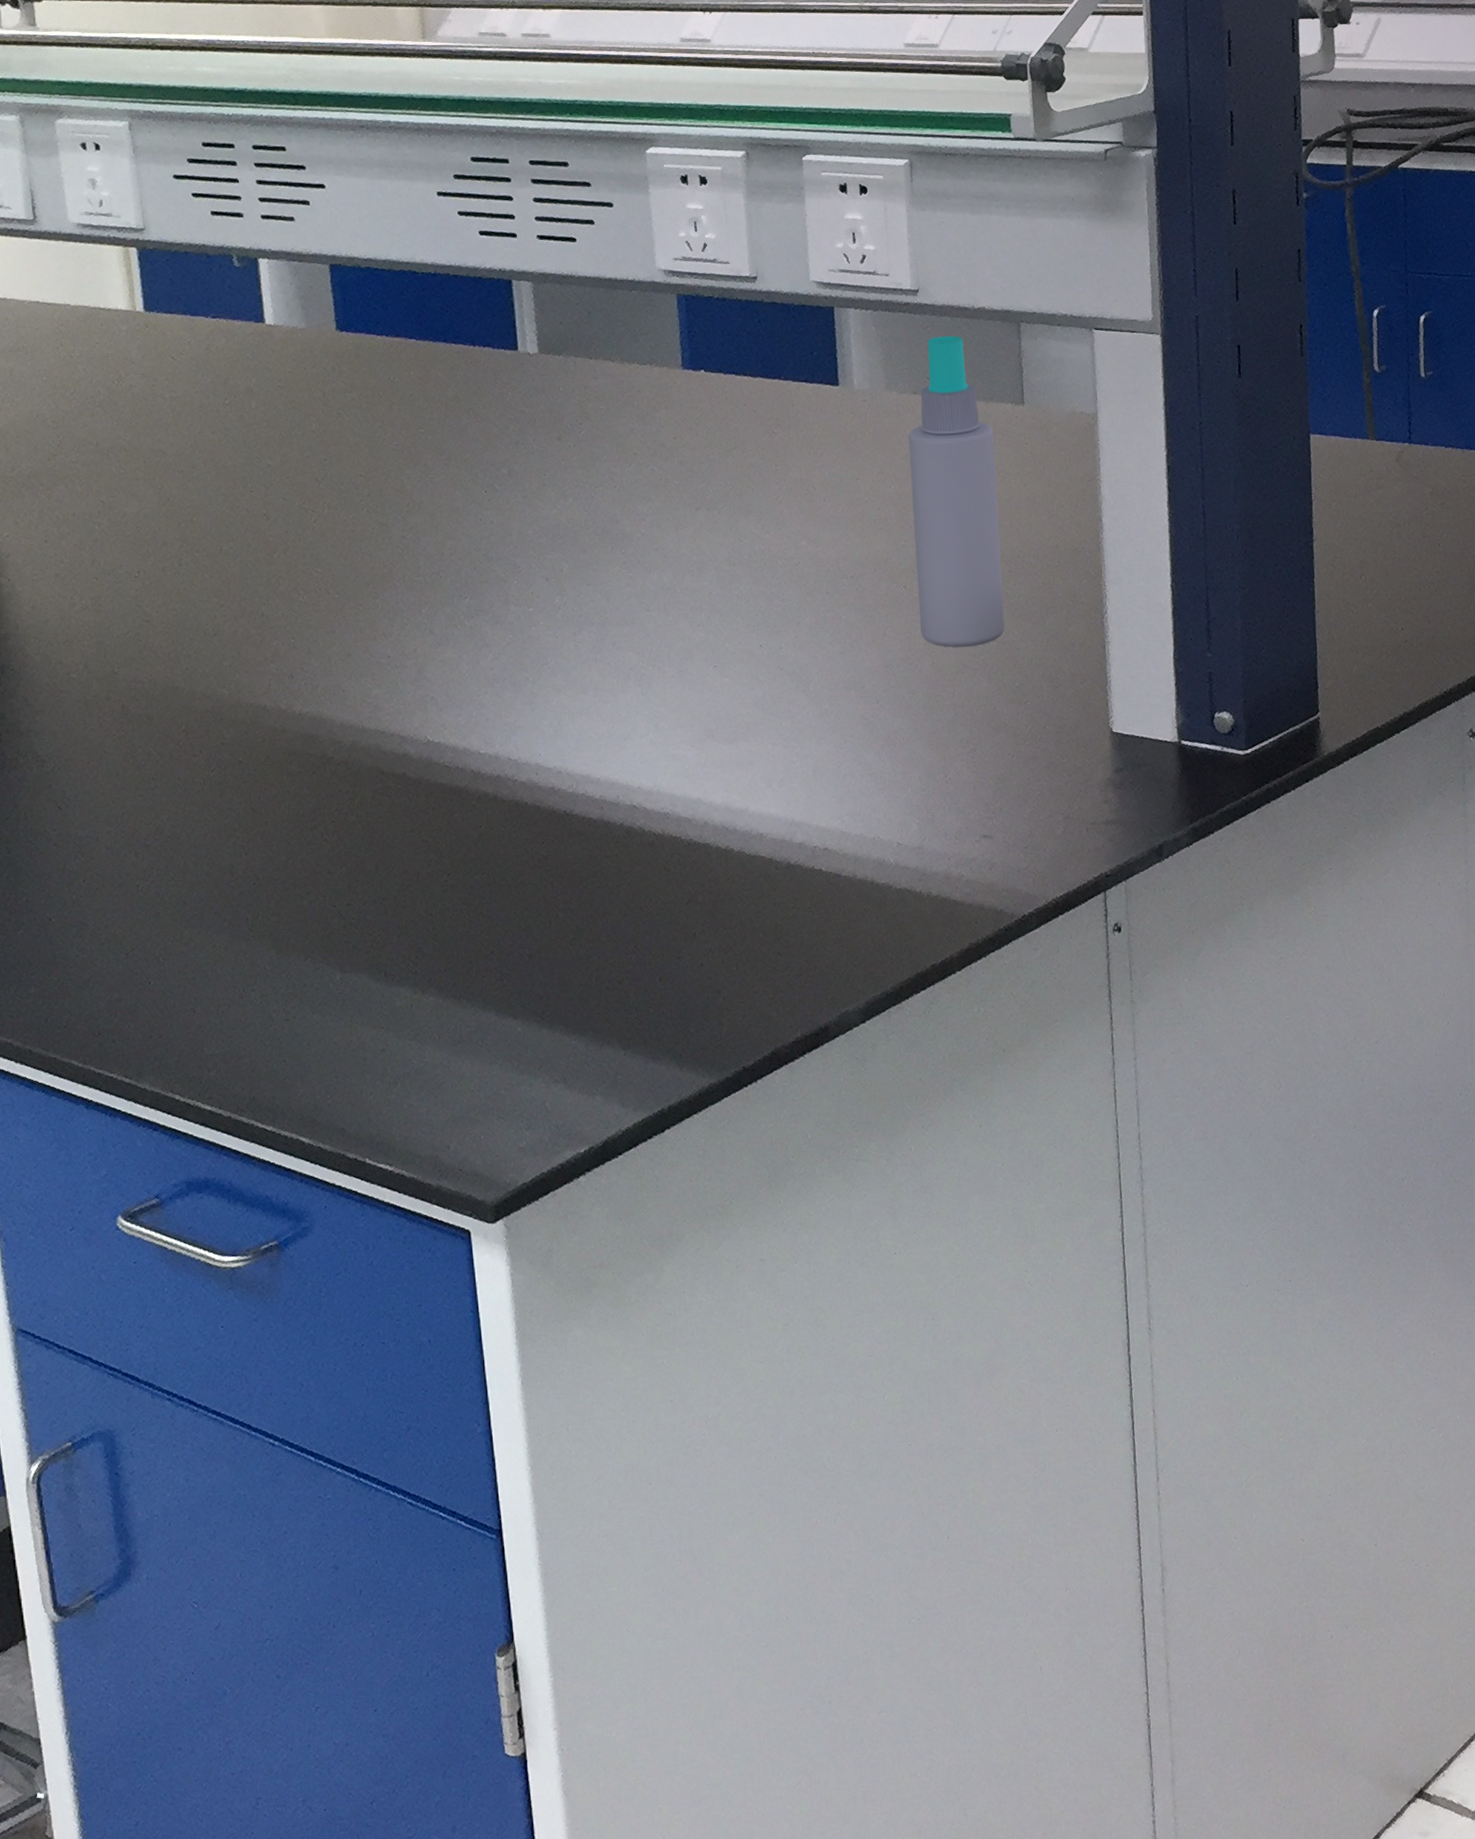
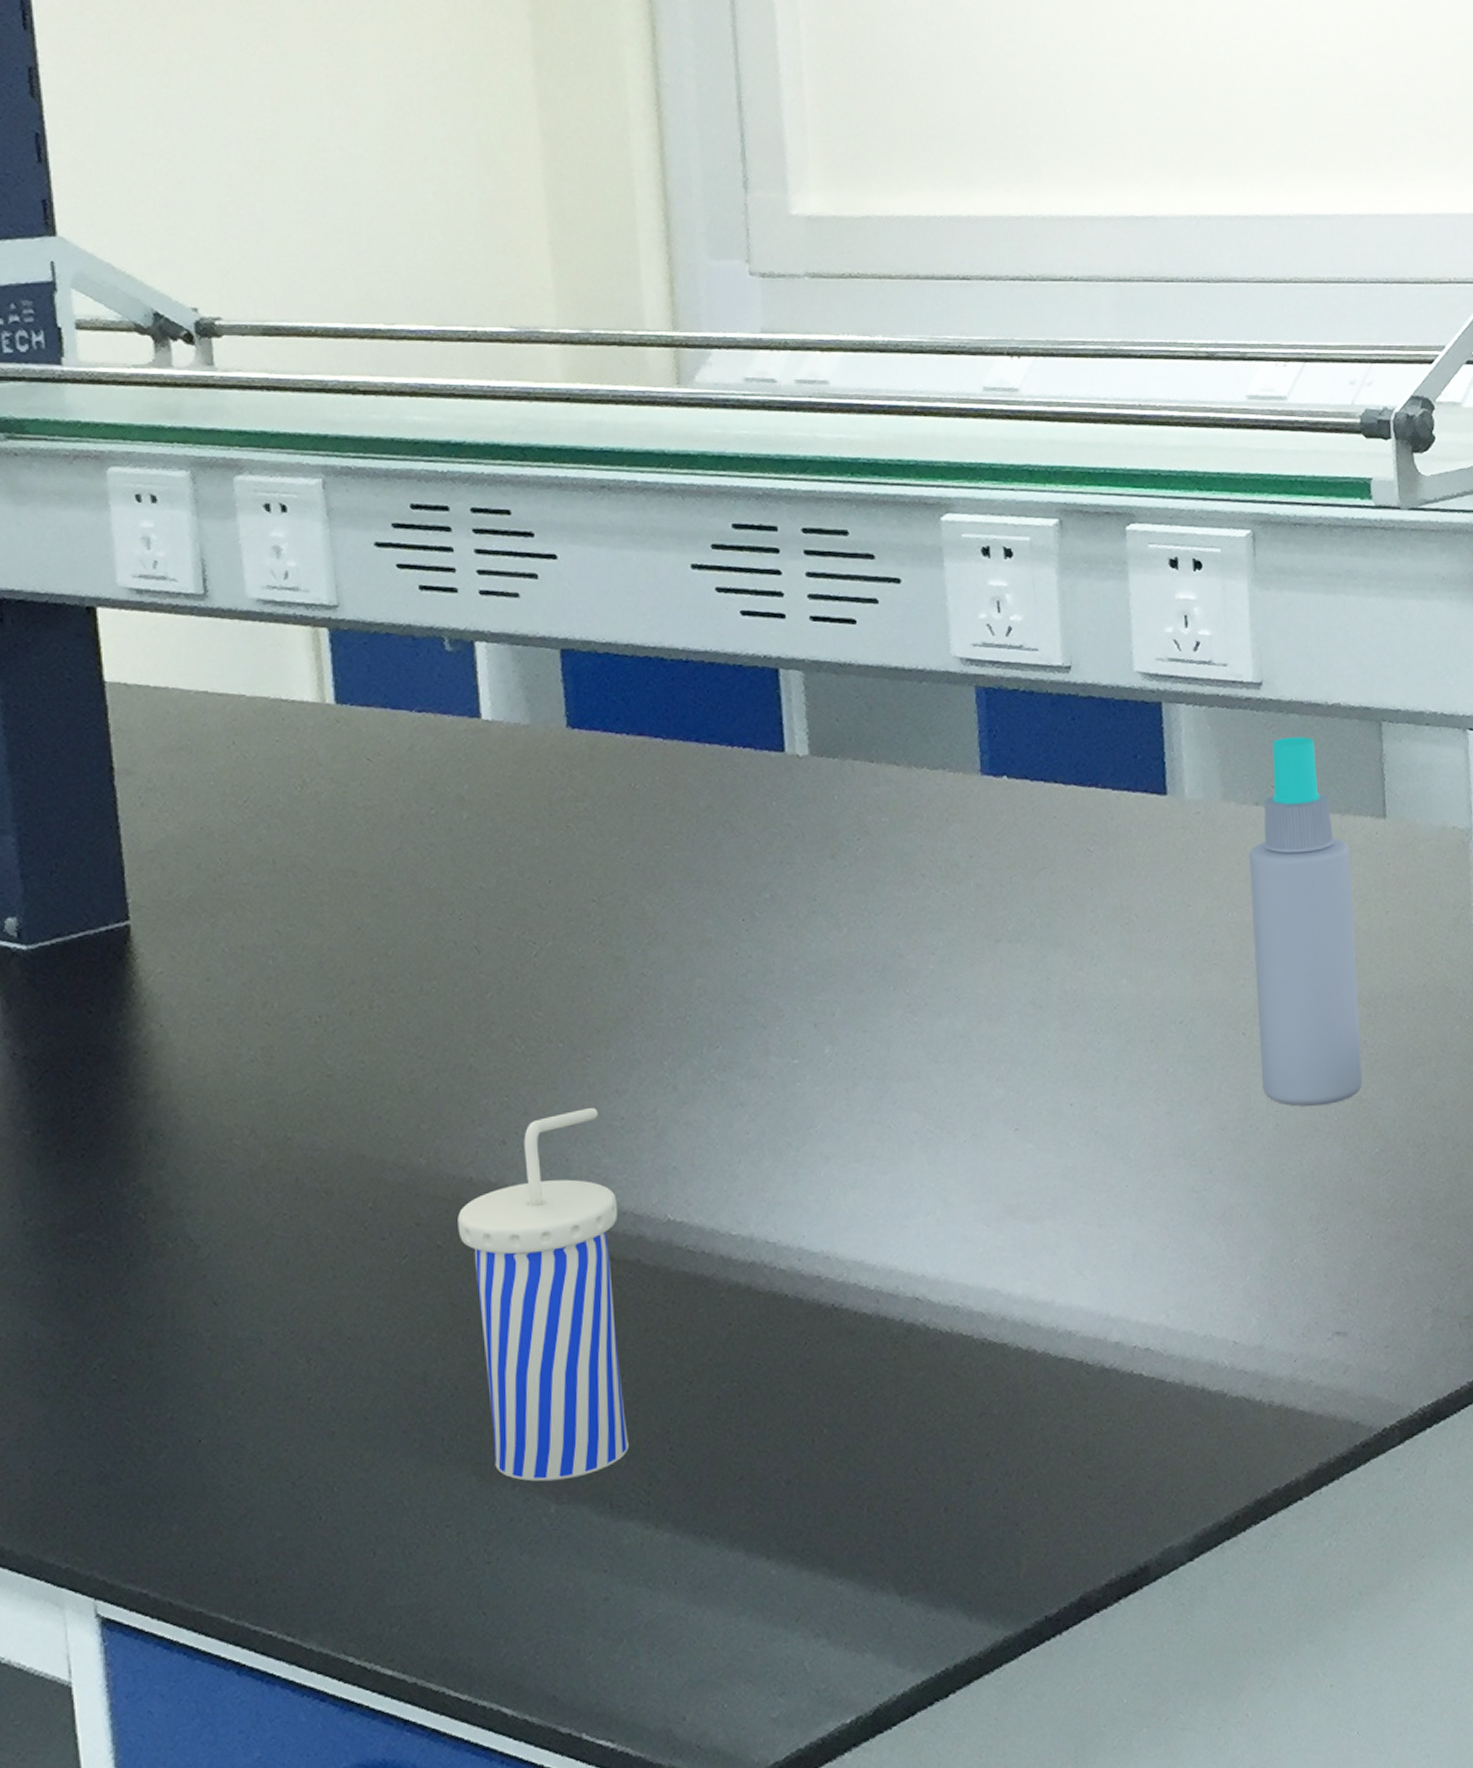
beverage cup: none [255,647,399,955] -> present [458,1107,629,1482]

